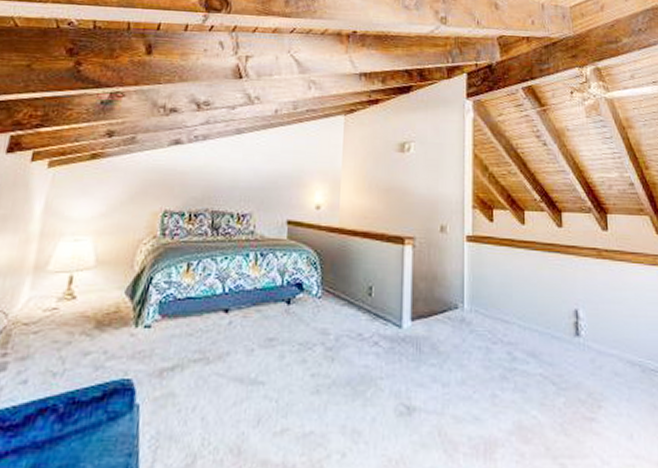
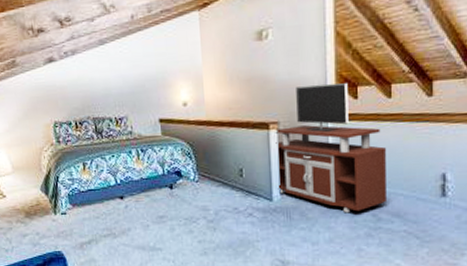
tv stand: none [409,203,521,349] -> present [275,83,386,213]

